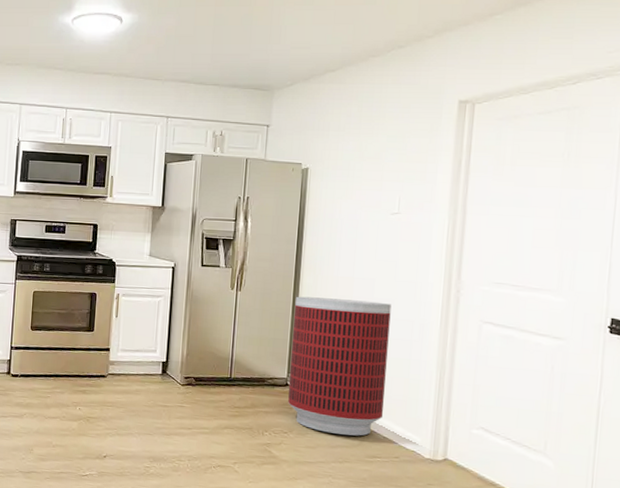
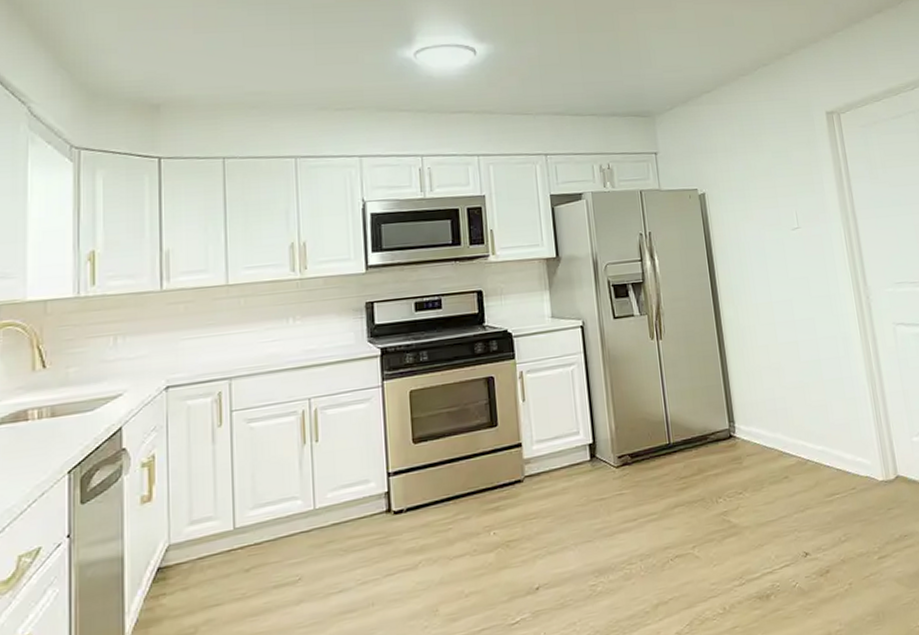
trash can: present [288,296,392,436] -> none [719,322,831,481]

